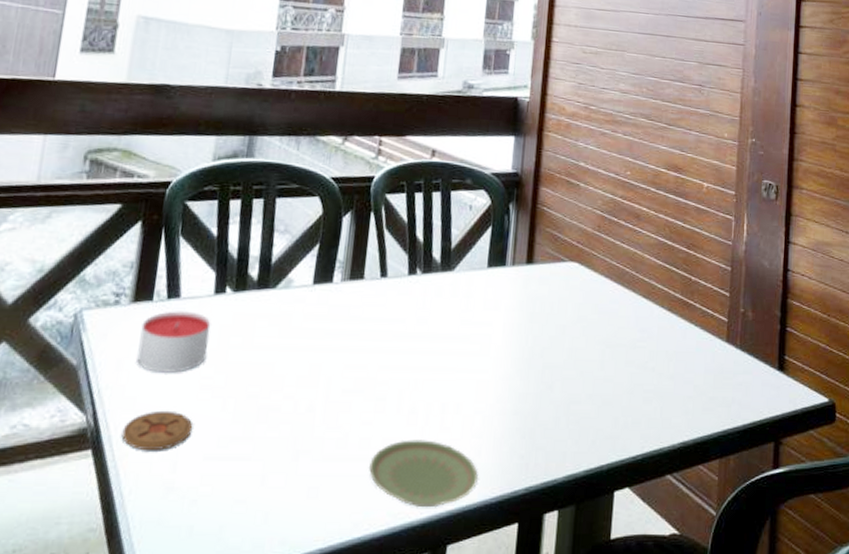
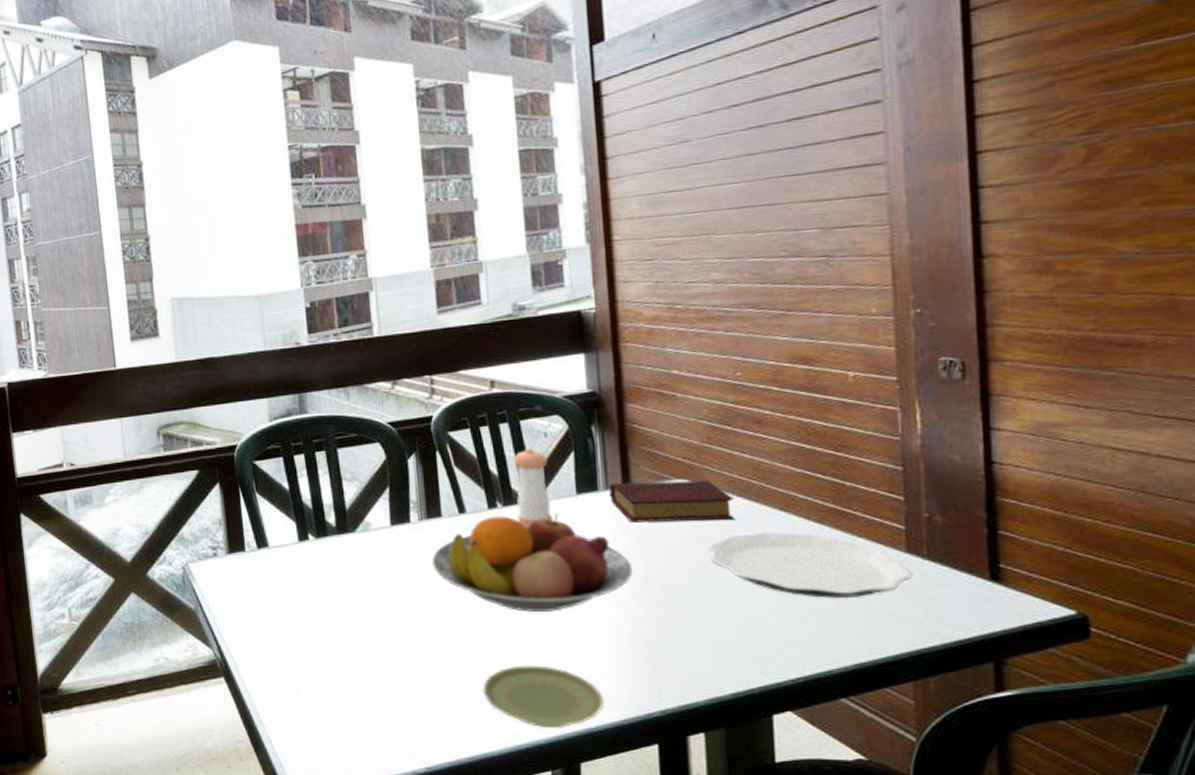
coaster: present [122,410,193,451] -> none [245,644,306,678]
candle: present [137,311,211,373] -> none [241,558,304,612]
fruit bowl: none [344,283,523,384] -> present [431,514,633,612]
pepper shaker: none [432,219,469,298] -> present [514,448,553,529]
book: none [514,260,612,304] -> present [609,480,736,523]
plate: none [585,316,728,380] -> present [708,531,912,598]

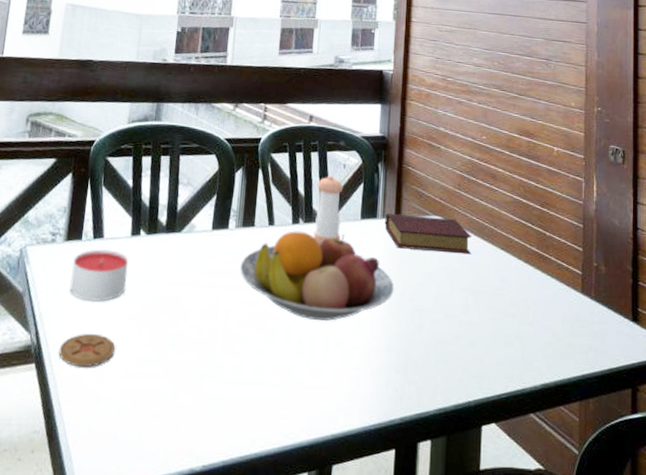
candle: none [241,558,304,612] -> present [70,249,129,302]
coaster: none [245,644,306,678] -> present [58,333,116,368]
plate: present [482,665,605,728] -> none [262,368,359,431]
plate: present [708,531,912,598] -> none [450,266,584,327]

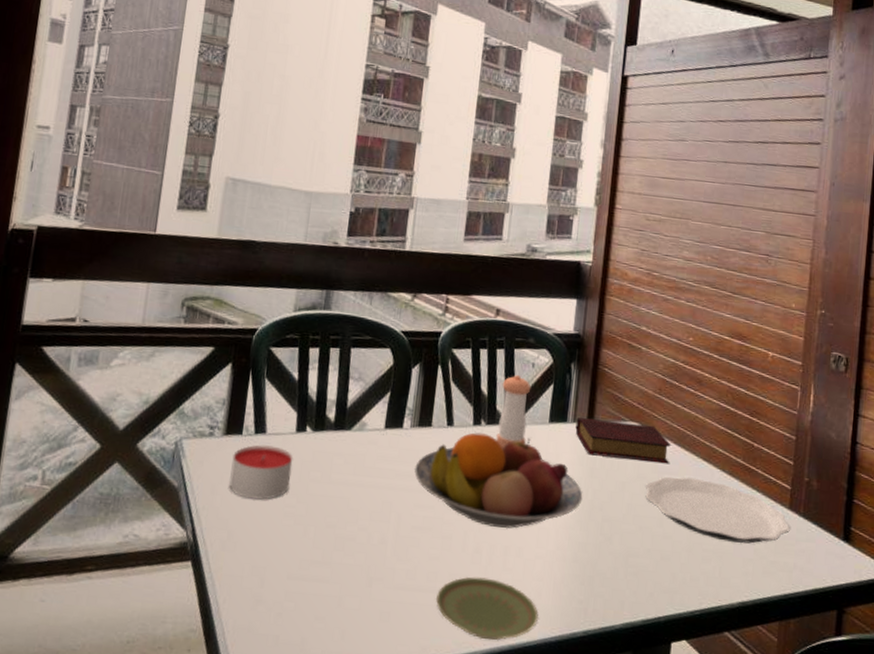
coaster: present [58,333,116,368] -> none [217,532,278,567]
plate: none [262,368,359,431] -> present [435,576,539,641]
plate: none [450,266,584,327] -> present [645,477,790,544]

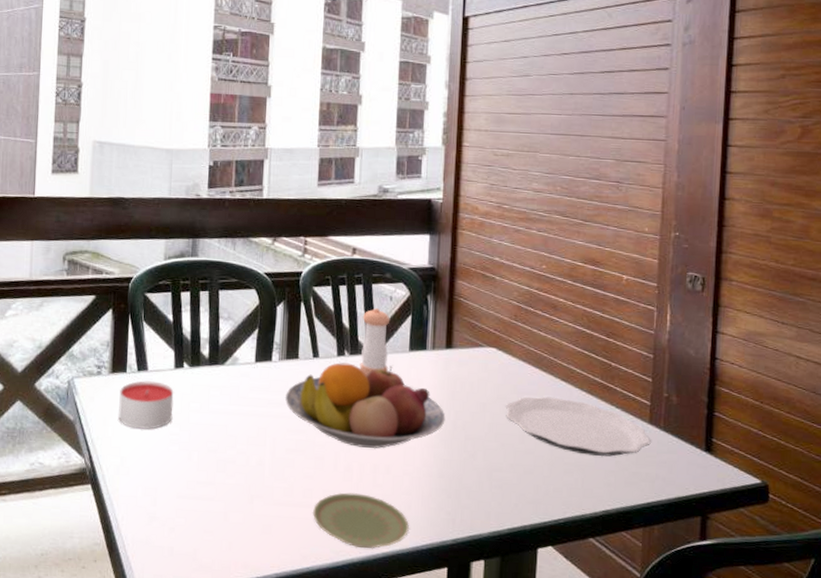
book: present [575,418,672,464] -> none [435,345,530,385]

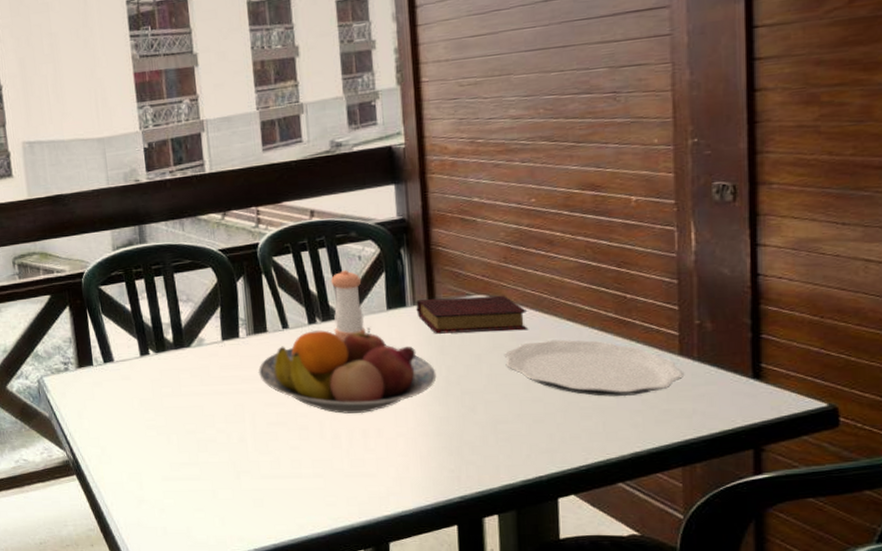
candle: present [119,381,174,429] -> none [89,371,146,418]
plate: present [312,492,410,549] -> none [303,460,411,514]
book: none [435,345,530,385] -> present [416,295,529,334]

